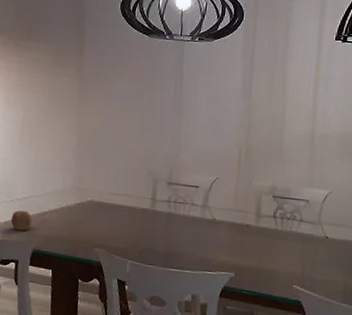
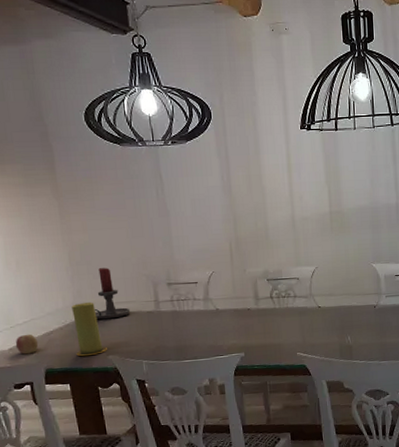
candle: none [64,188,95,244] -> present [72,302,107,357]
candle holder: none [90,155,126,210] -> present [94,268,131,320]

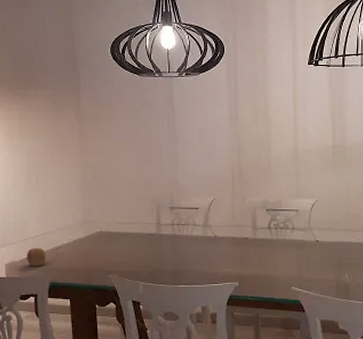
candle: present [72,302,107,357] -> none [79,221,108,273]
candle holder: present [94,268,131,320] -> none [100,189,133,238]

